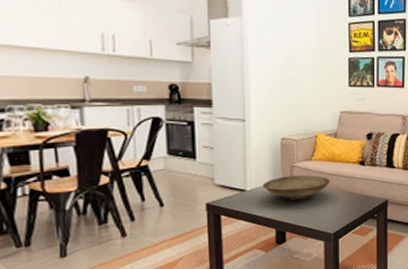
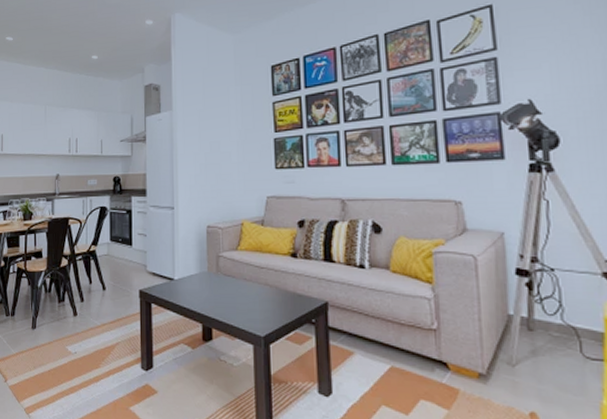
decorative bowl: present [262,175,330,201] -> none [189,267,258,295]

